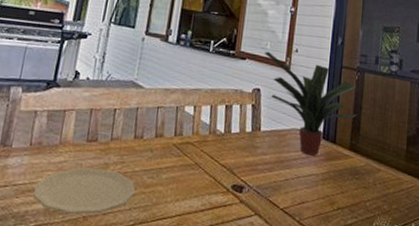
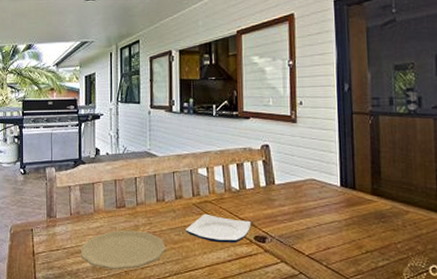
plate: none [159,156,231,191] -> present [184,213,252,243]
potted plant: present [264,52,357,156] -> none [268,108,376,203]

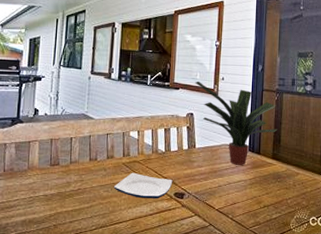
plate: present [80,230,167,271] -> none [10,186,95,224]
potted plant: none [268,108,376,203] -> present [195,81,278,165]

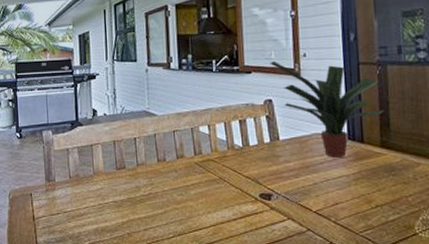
plate: present [113,172,173,199] -> none [187,172,256,202]

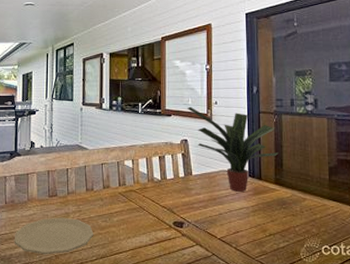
plate: none [81,191,169,233] -> present [14,217,94,255]

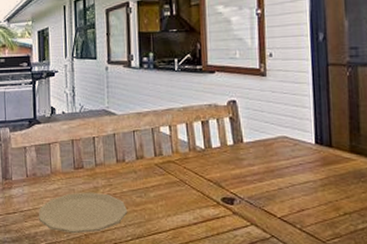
potted plant: present [187,107,279,192] -> none [234,61,354,162]

